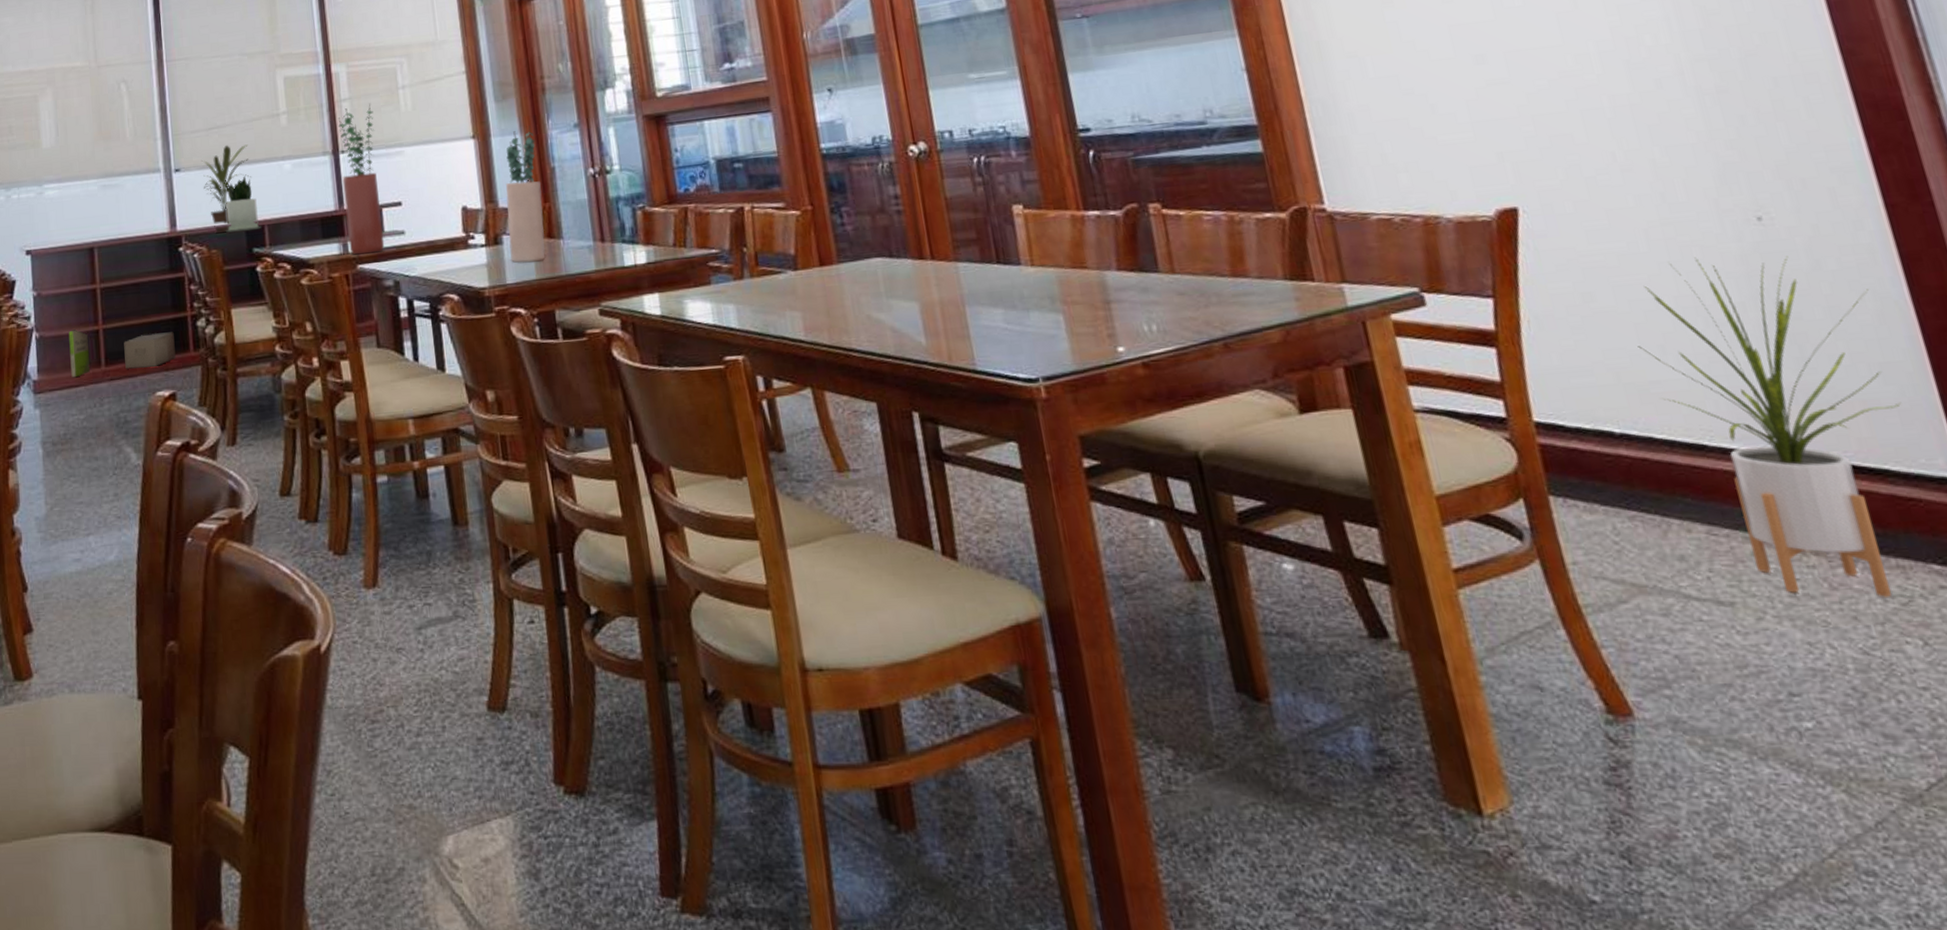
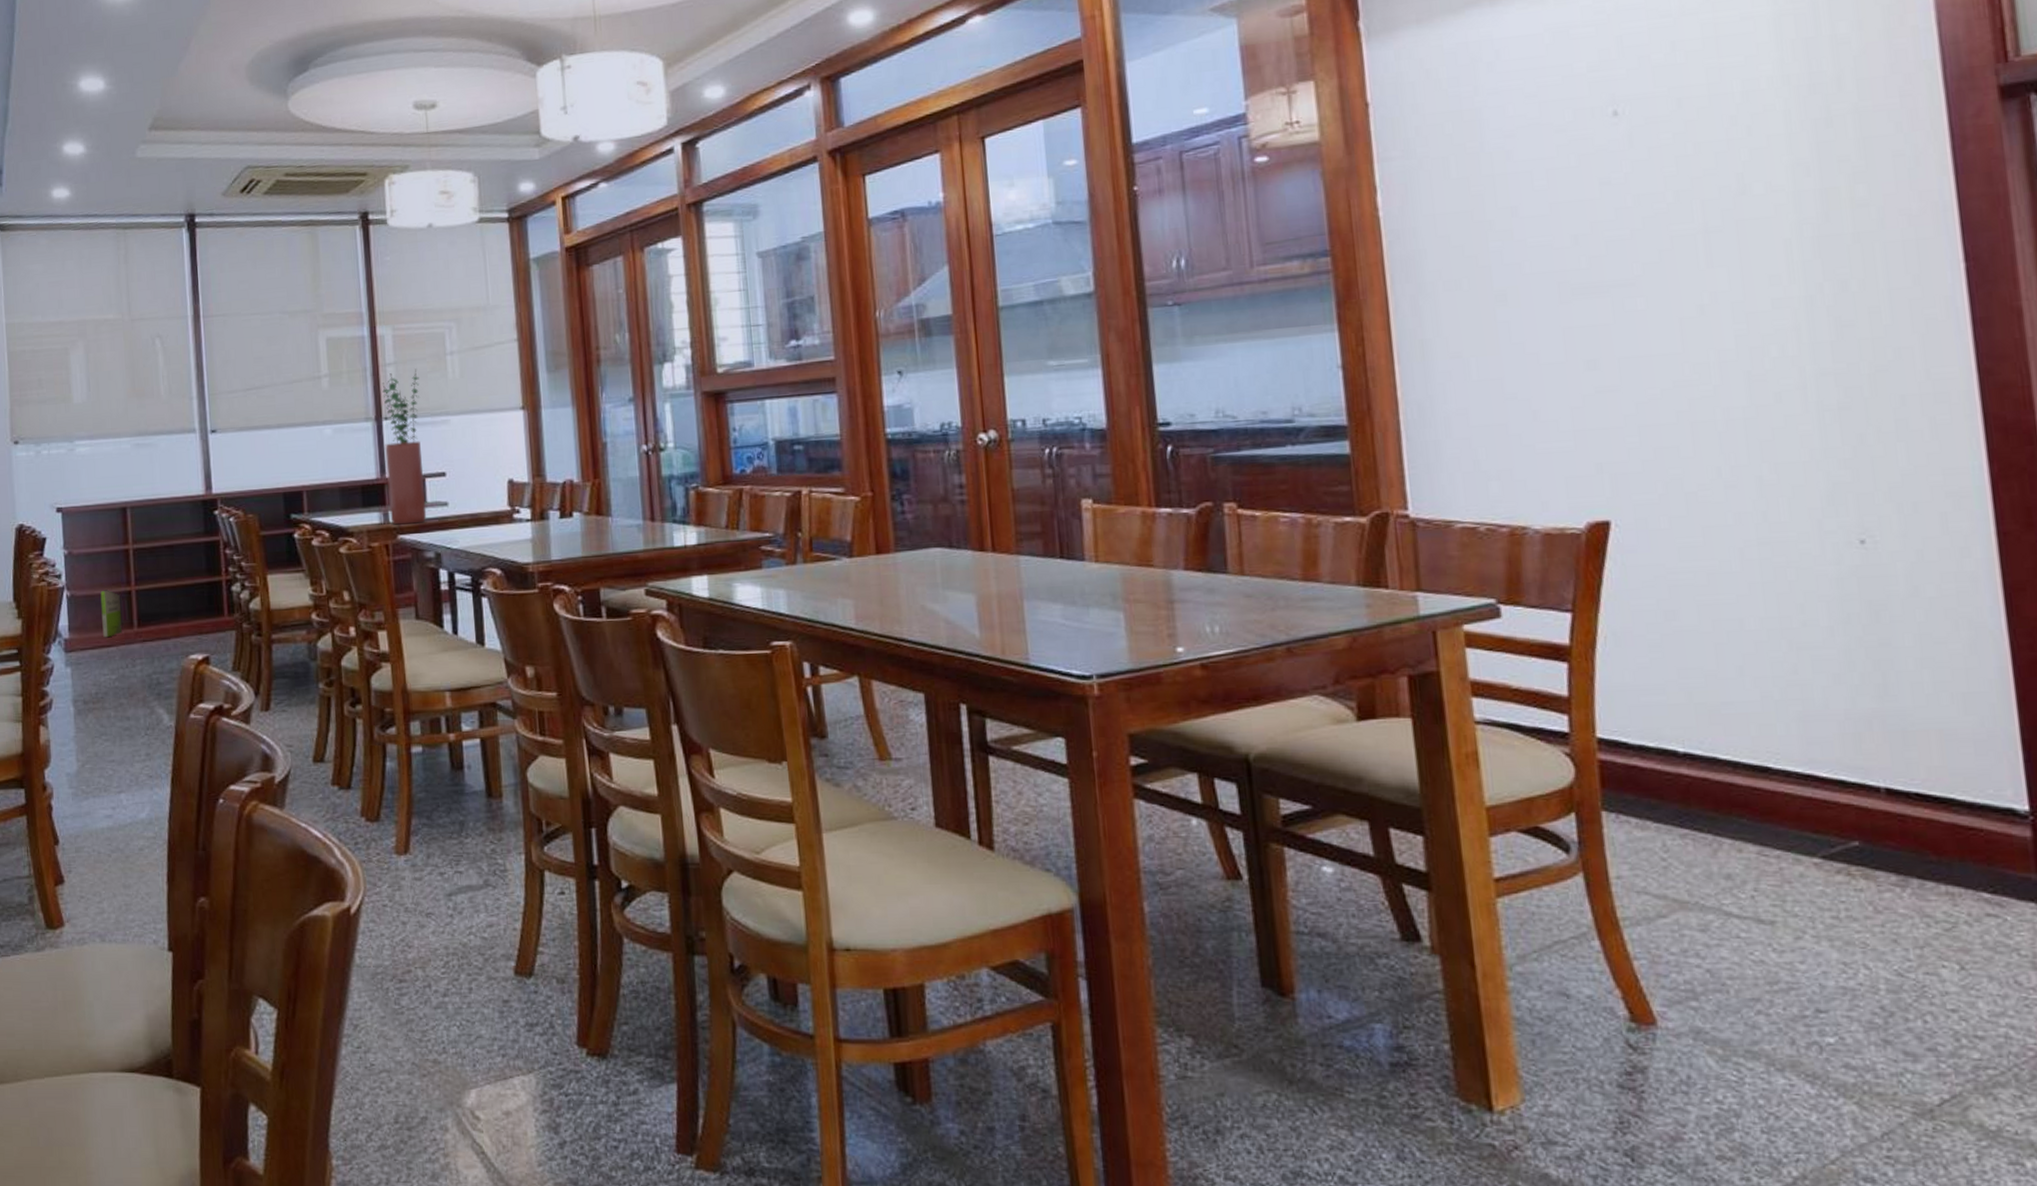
decorative box: present [124,332,176,369] -> none [157,595,210,631]
potted plant: present [202,144,251,234] -> none [239,406,290,498]
planter: present [224,175,262,234] -> none [262,439,301,498]
vase: present [506,125,546,264] -> none [554,398,593,540]
house plant: present [1637,256,1902,597] -> none [1715,579,1979,922]

